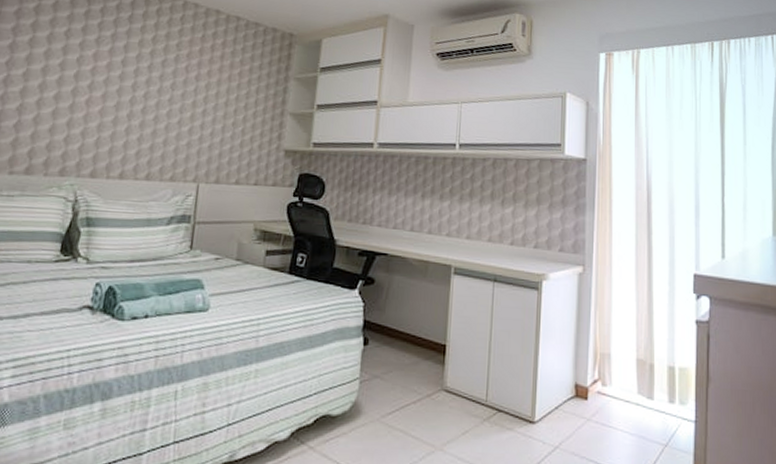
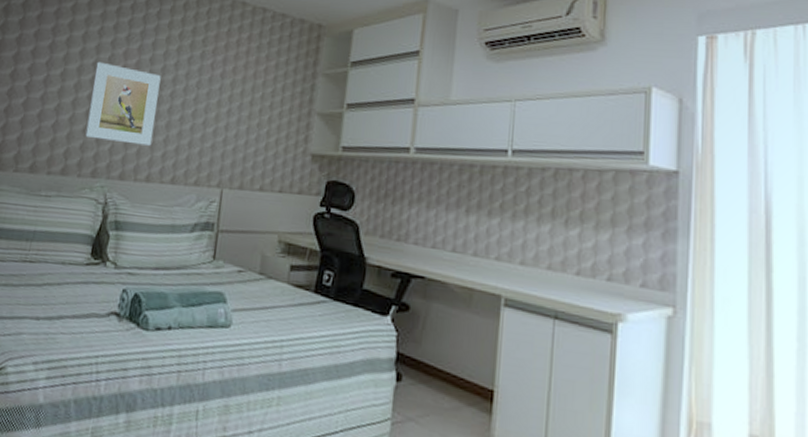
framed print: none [52,62,134,144] -> present [85,61,161,146]

